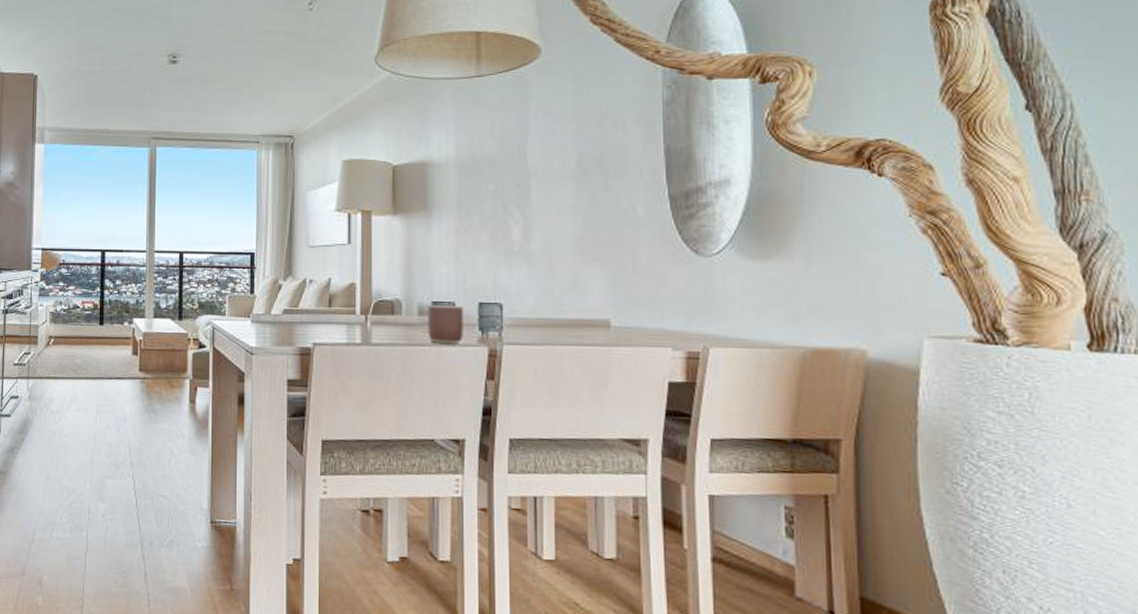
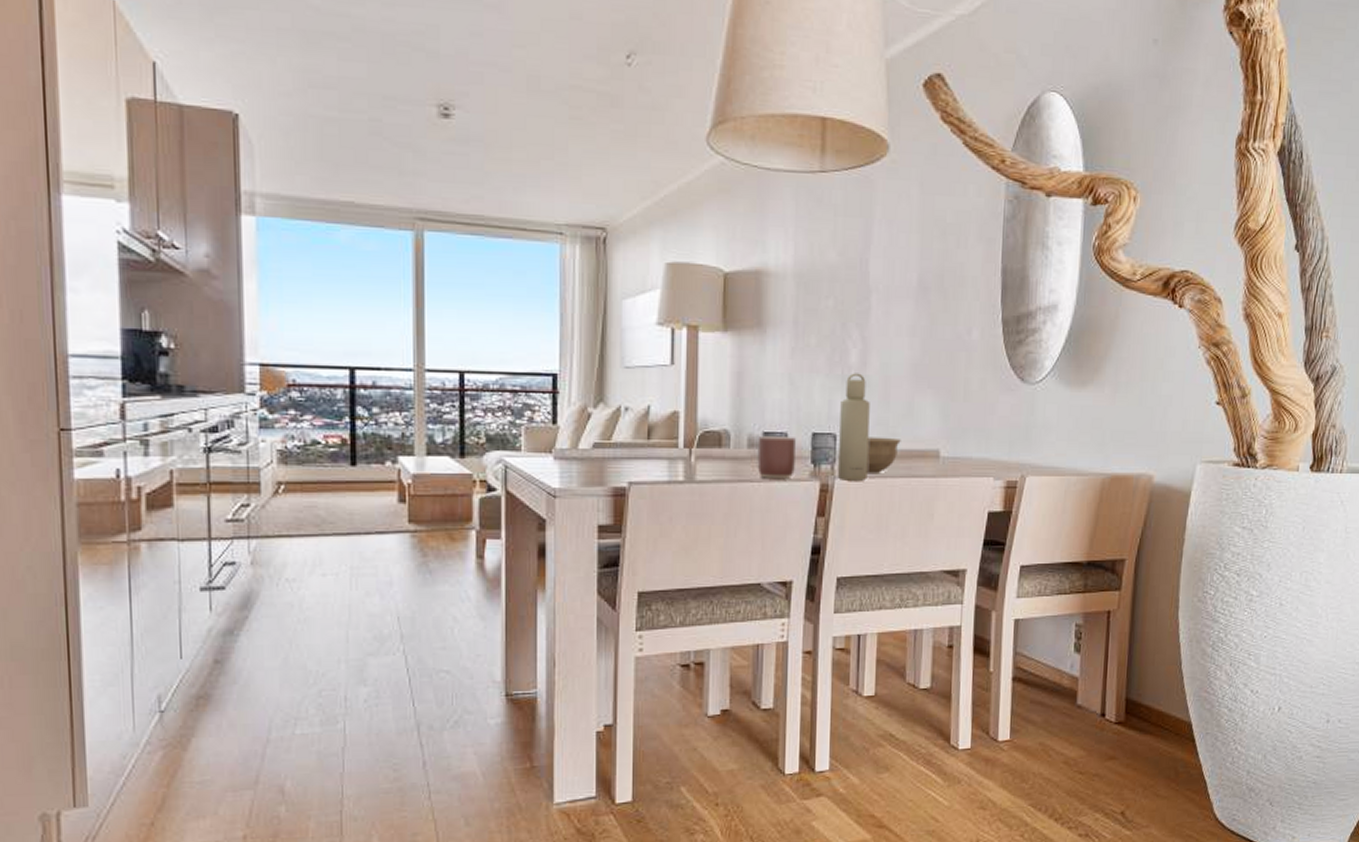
bottle: none [505,248,536,348] -> present [838,373,870,481]
bowl: none [534,306,568,342] -> present [866,437,901,475]

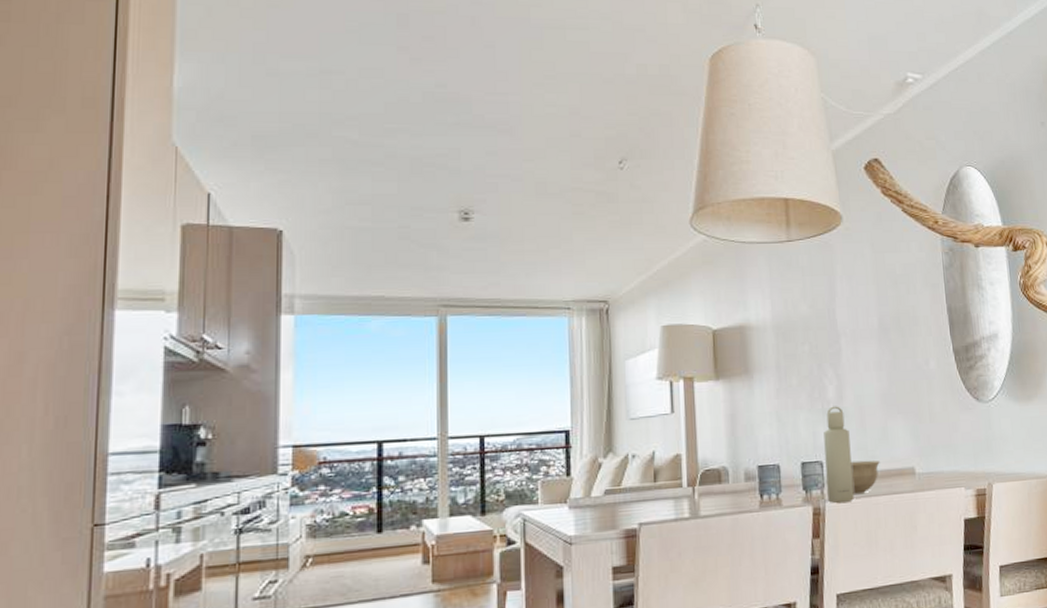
mug: present [757,435,797,478] -> none [753,467,789,508]

